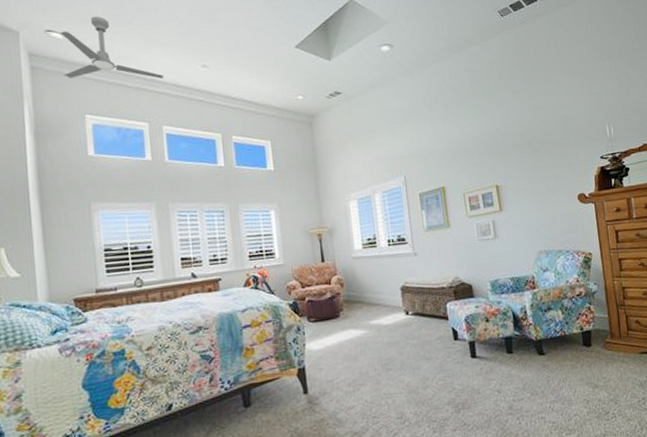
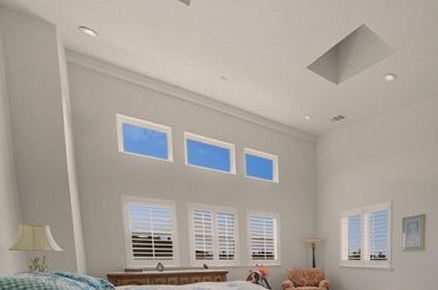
ceiling fan: present [61,16,164,79] -> none [94,16,186,86]

